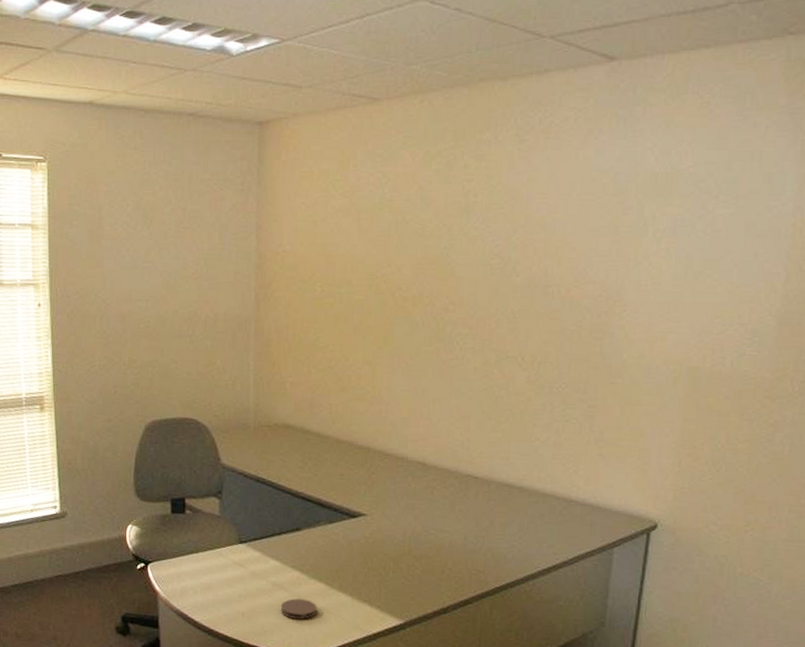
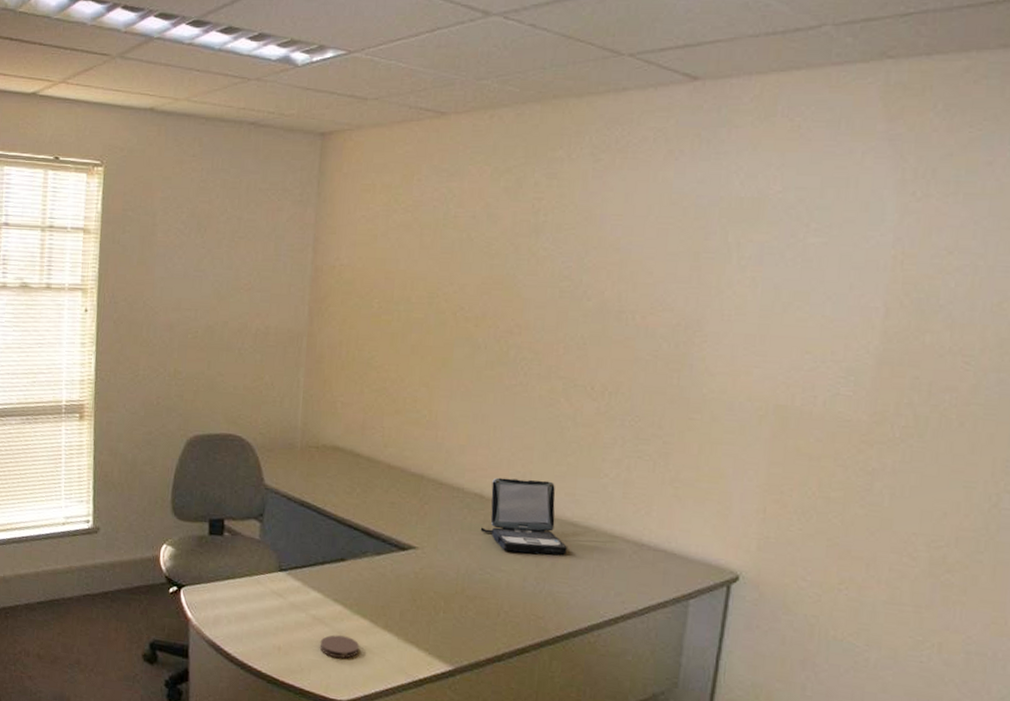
laptop: none [423,446,503,515] -> present [480,477,567,555]

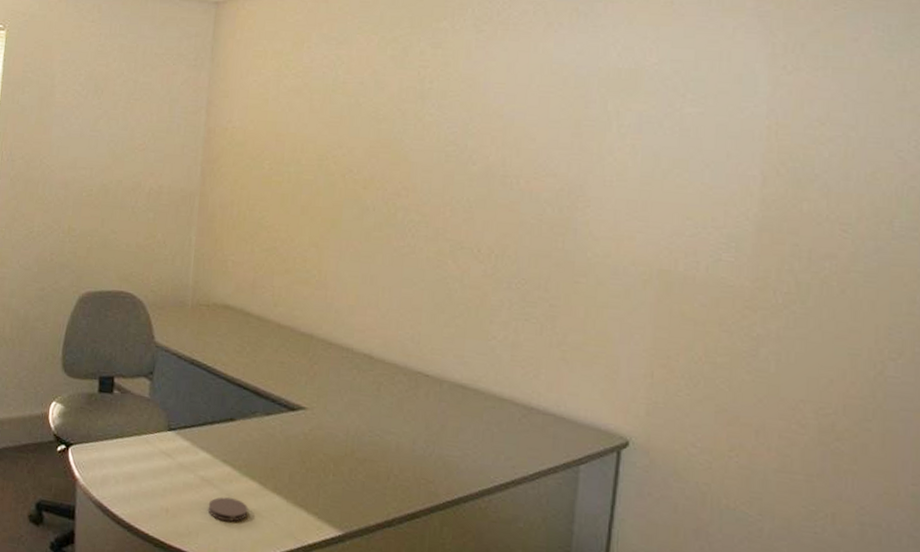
laptop: present [480,477,567,555] -> none [369,338,456,418]

